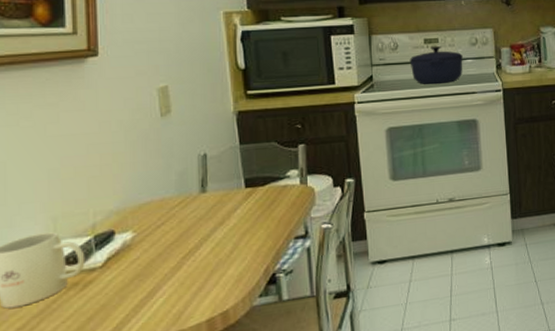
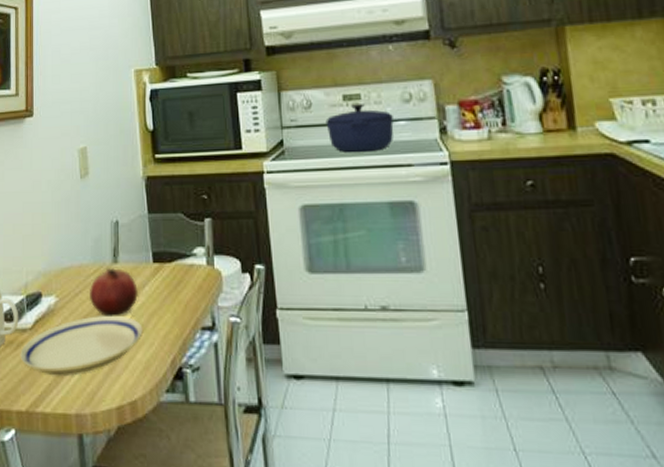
plate: none [88,239,234,307] -> present [20,314,143,375]
fruit: none [173,197,229,242] -> present [89,268,138,316]

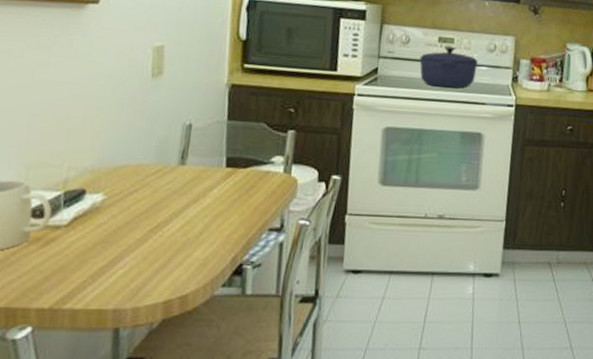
plate: present [20,314,143,375] -> none [48,214,205,272]
fruit: present [89,268,138,316] -> none [146,169,205,216]

